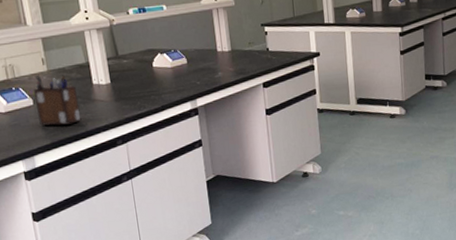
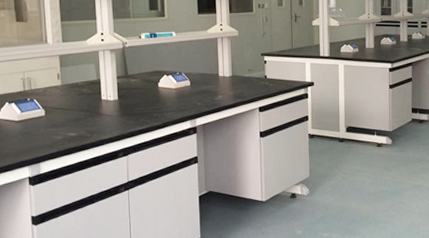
desk organizer: present [33,74,82,126] -> none [46,88,88,136]

